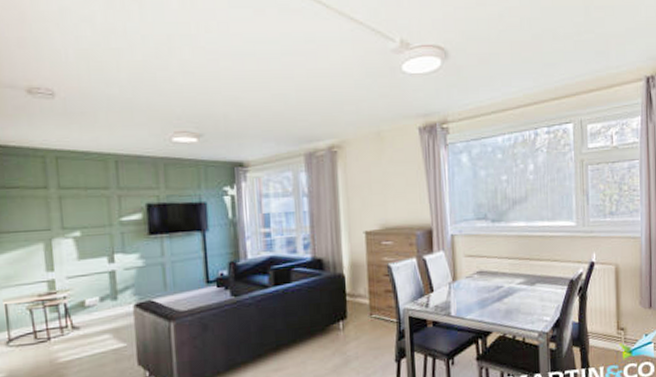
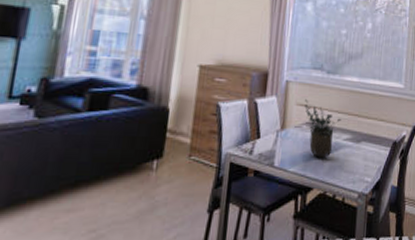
potted plant: none [473,250,512,304] -> present [304,99,341,158]

